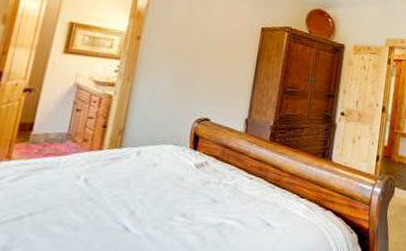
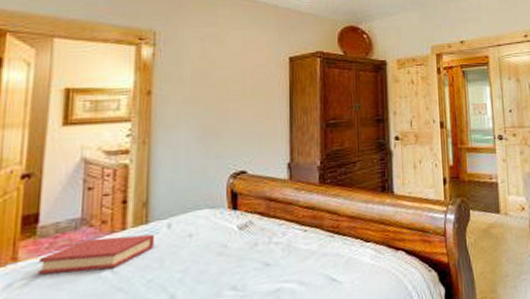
hardback book: none [25,152,126,180] -> present [37,234,155,276]

